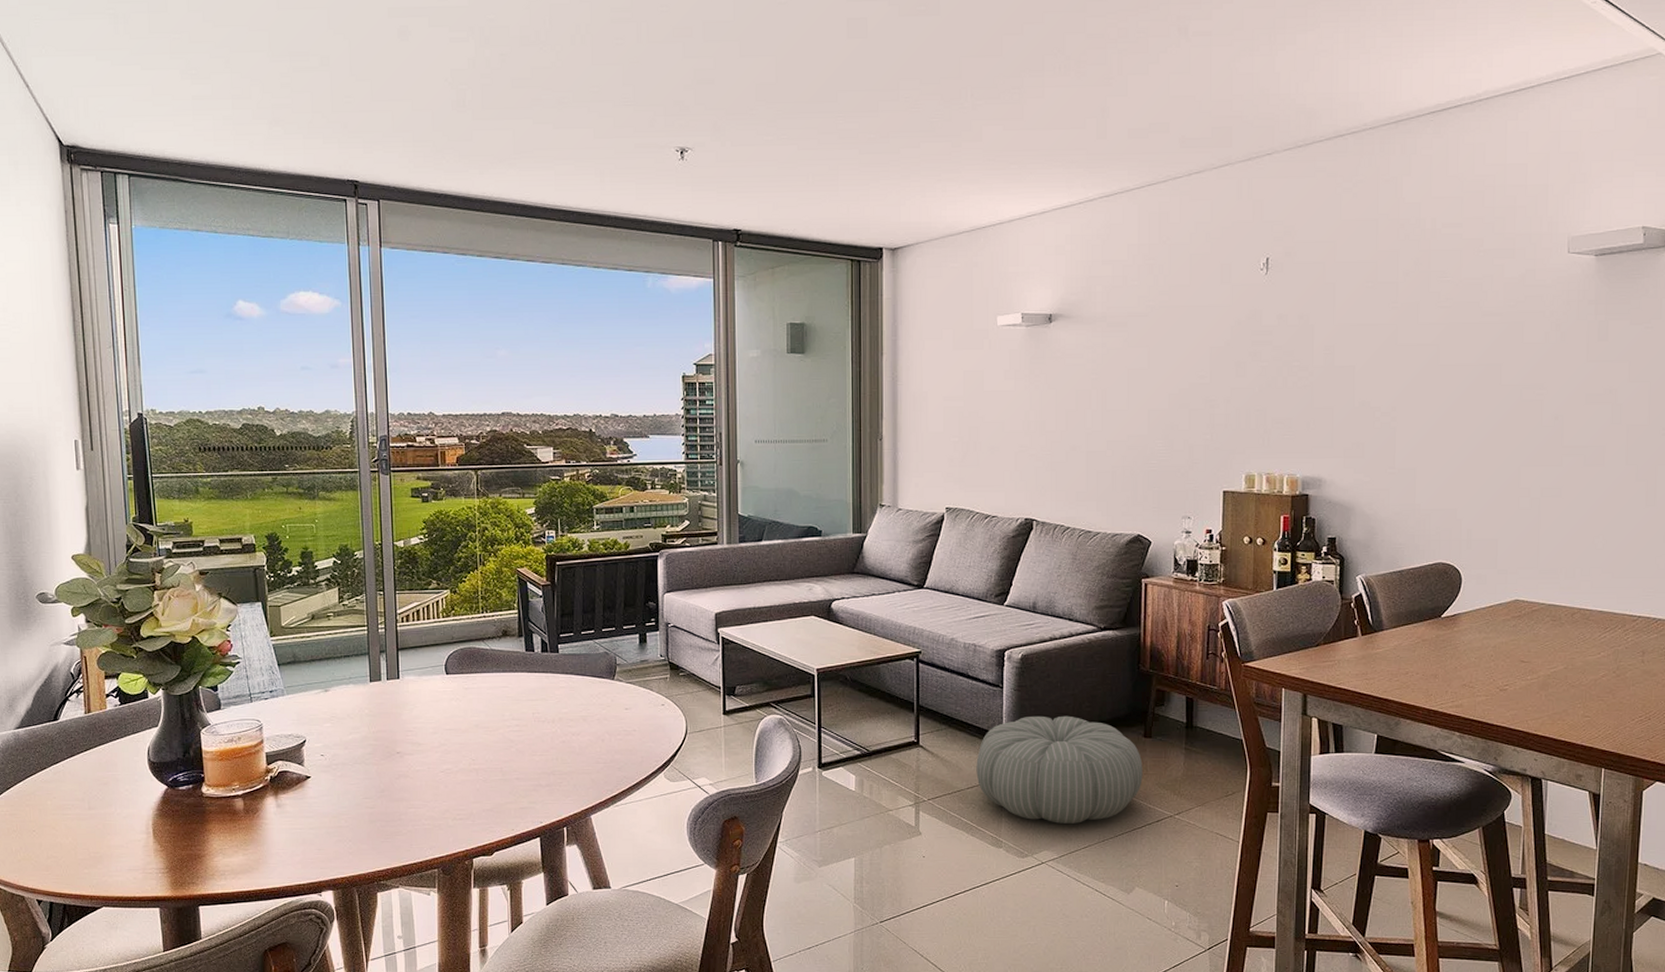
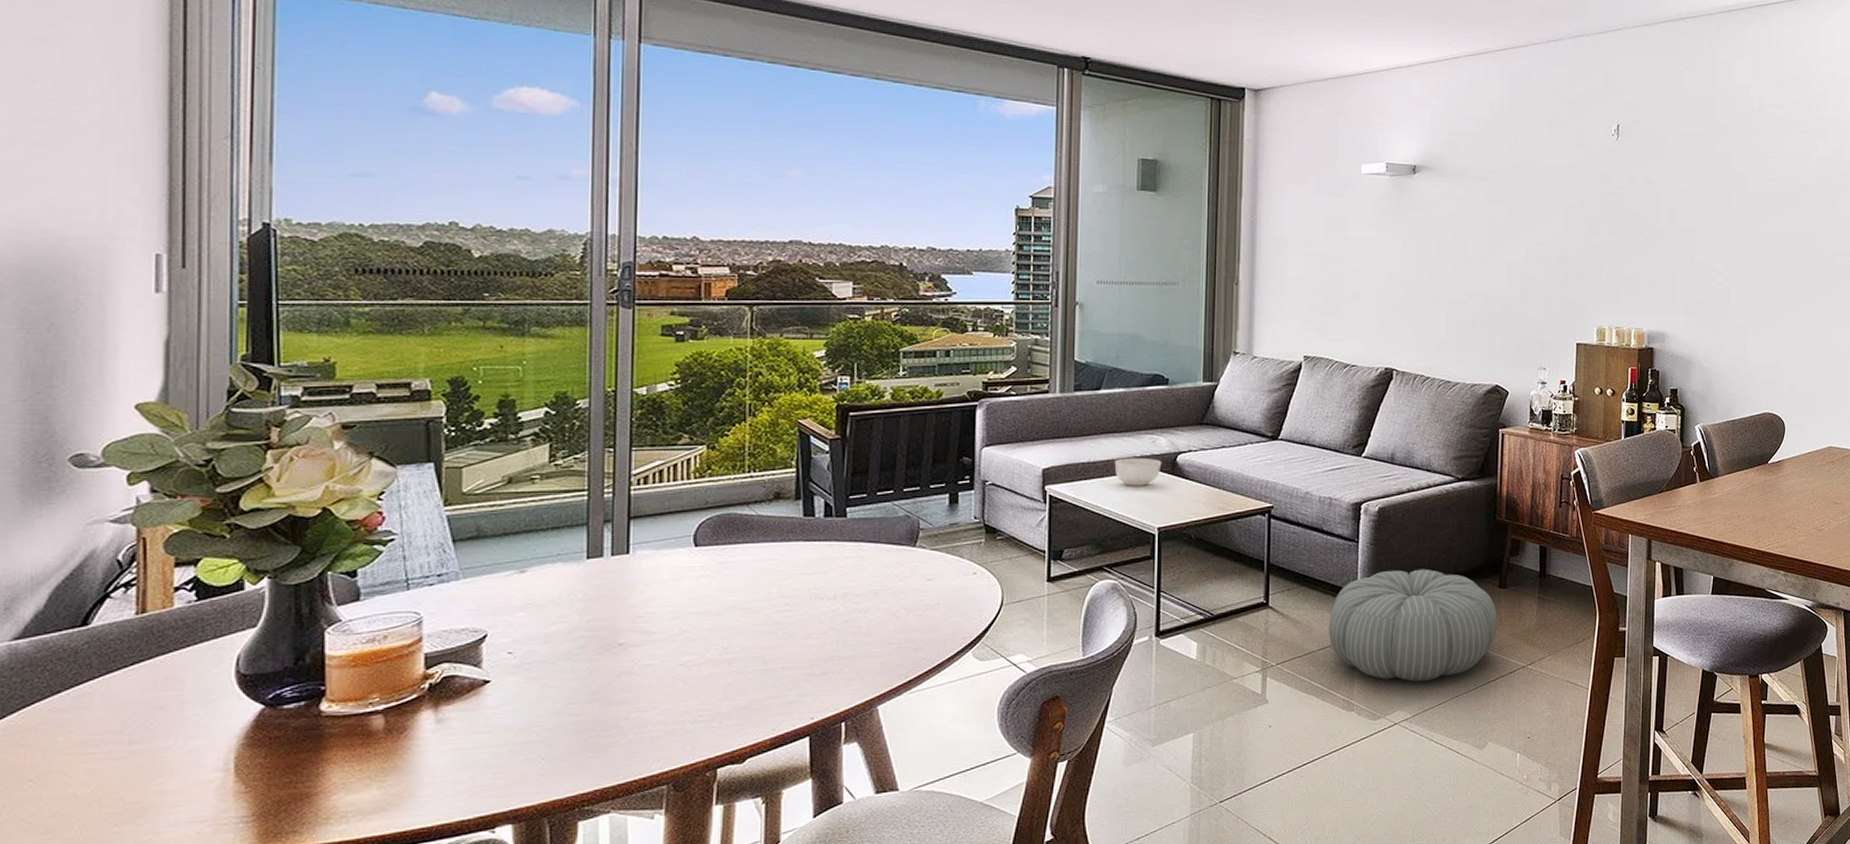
bowl: none [776,604,819,630] -> present [1114,457,1162,486]

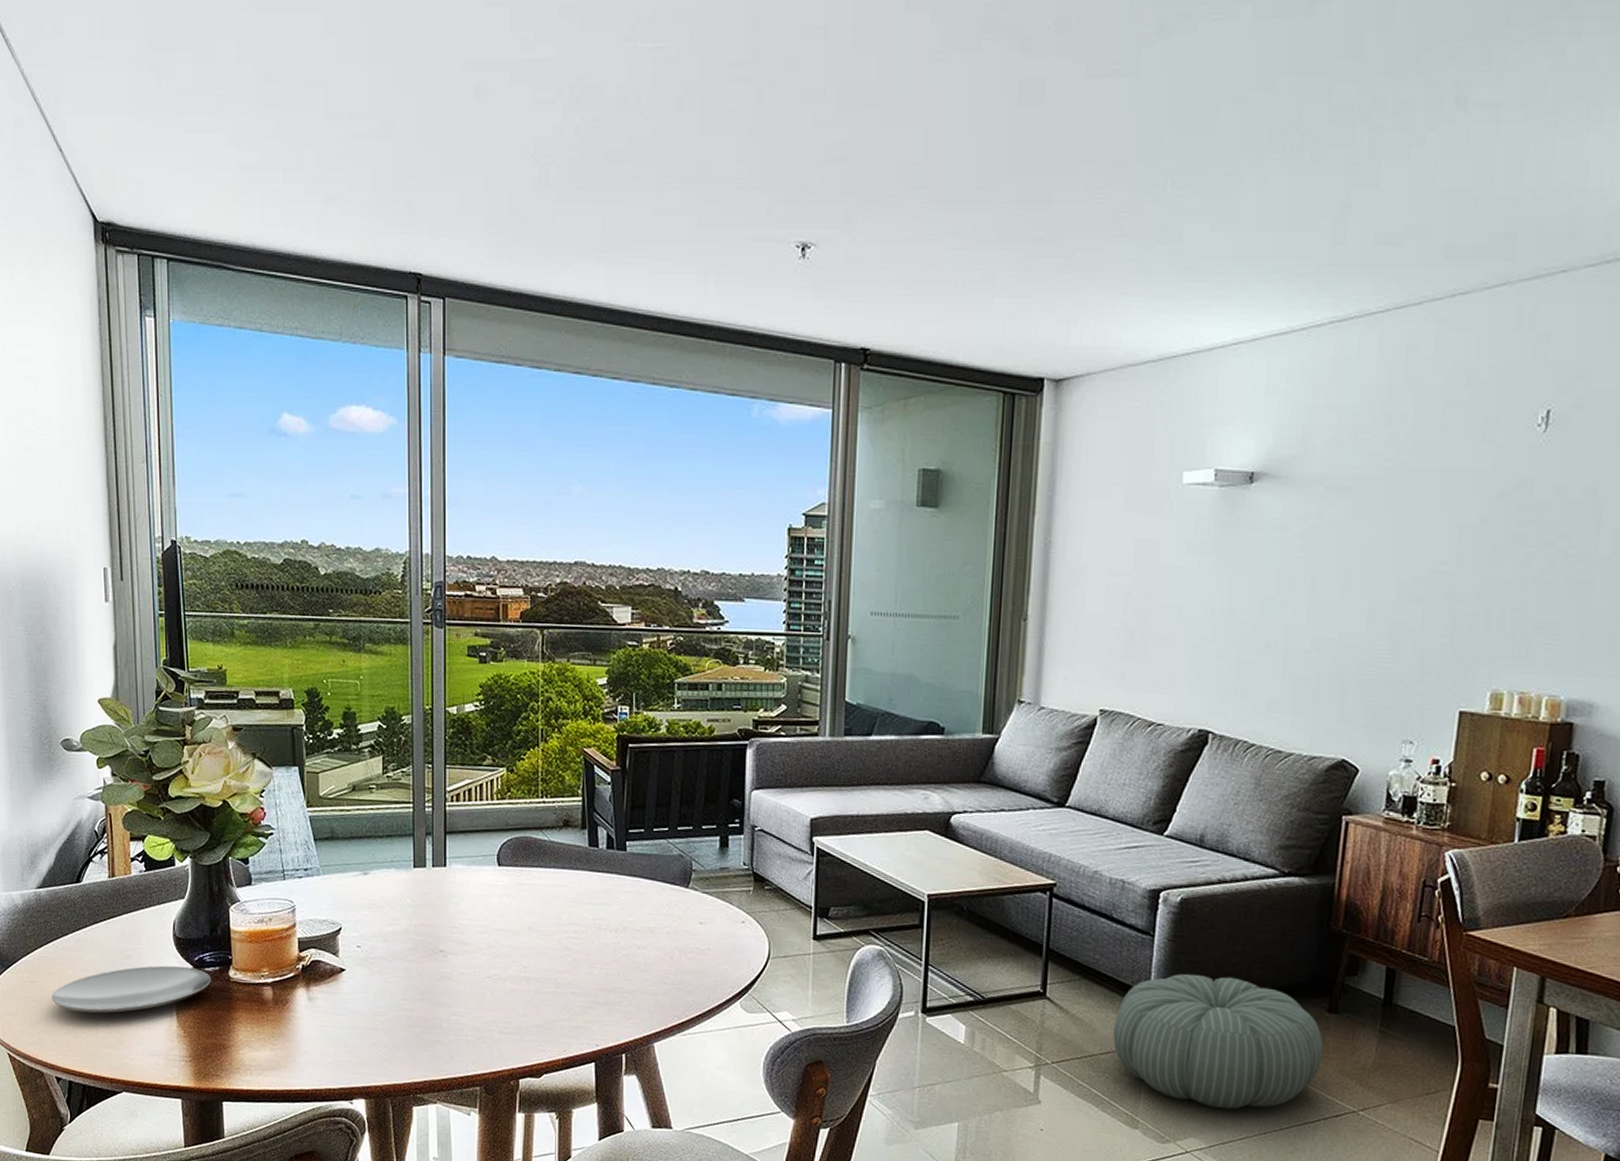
plate: none [26,707,294,788] -> present [52,965,212,1013]
bowl: present [1114,457,1162,486] -> none [883,813,935,847]

